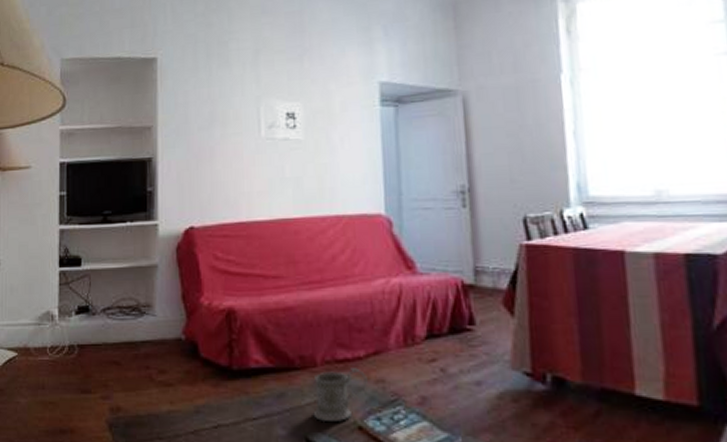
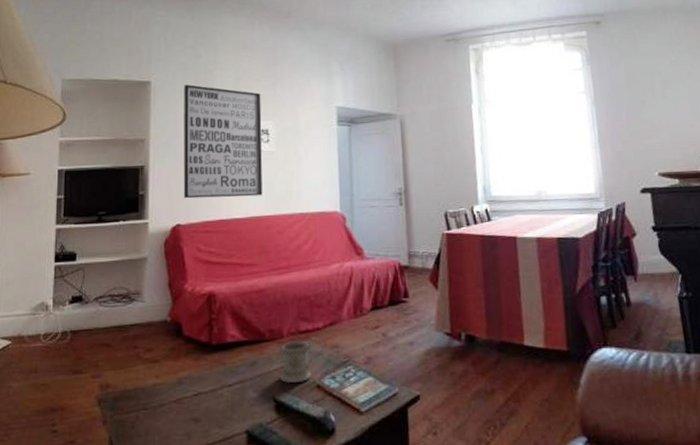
wall art: none [194,60,289,197] -> present [183,84,263,199]

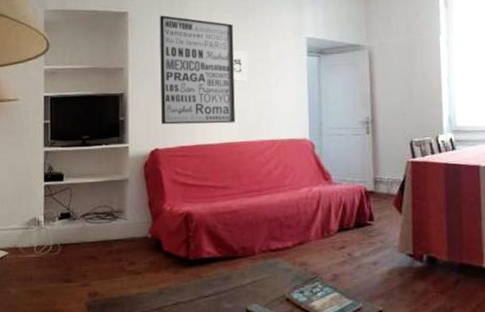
mug: present [280,337,325,384] -> none [252,255,294,297]

